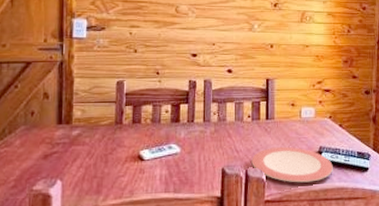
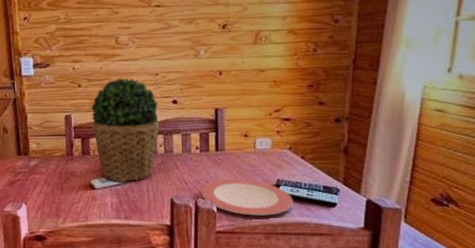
potted plant: none [145,46,215,153] -> present [90,78,160,183]

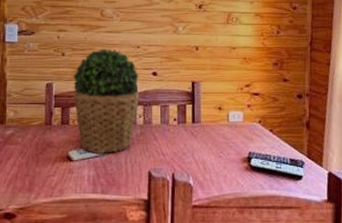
plate: present [201,178,293,216] -> none [178,151,264,189]

